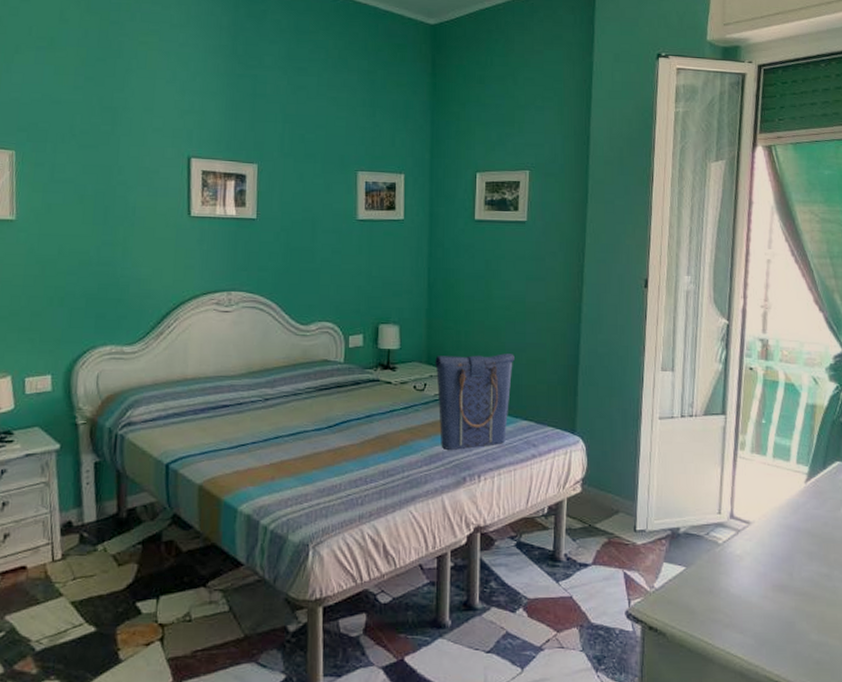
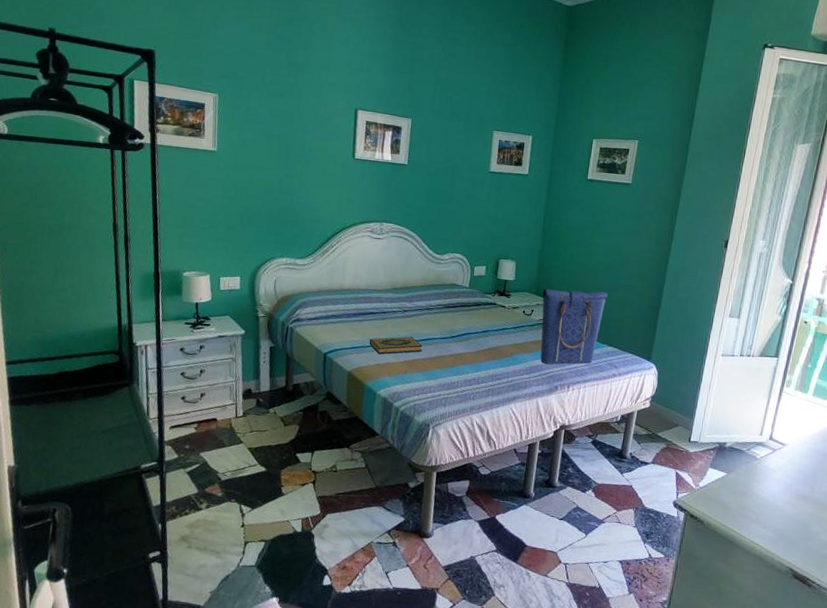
hardback book: none [223,432,292,458] -> present [369,336,423,354]

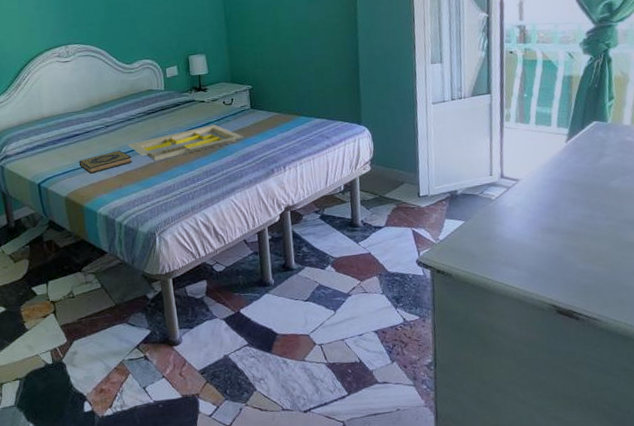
serving tray: none [421,331,536,355] -> present [128,124,244,161]
tote bag: present [540,288,608,365] -> none [238,66,304,149]

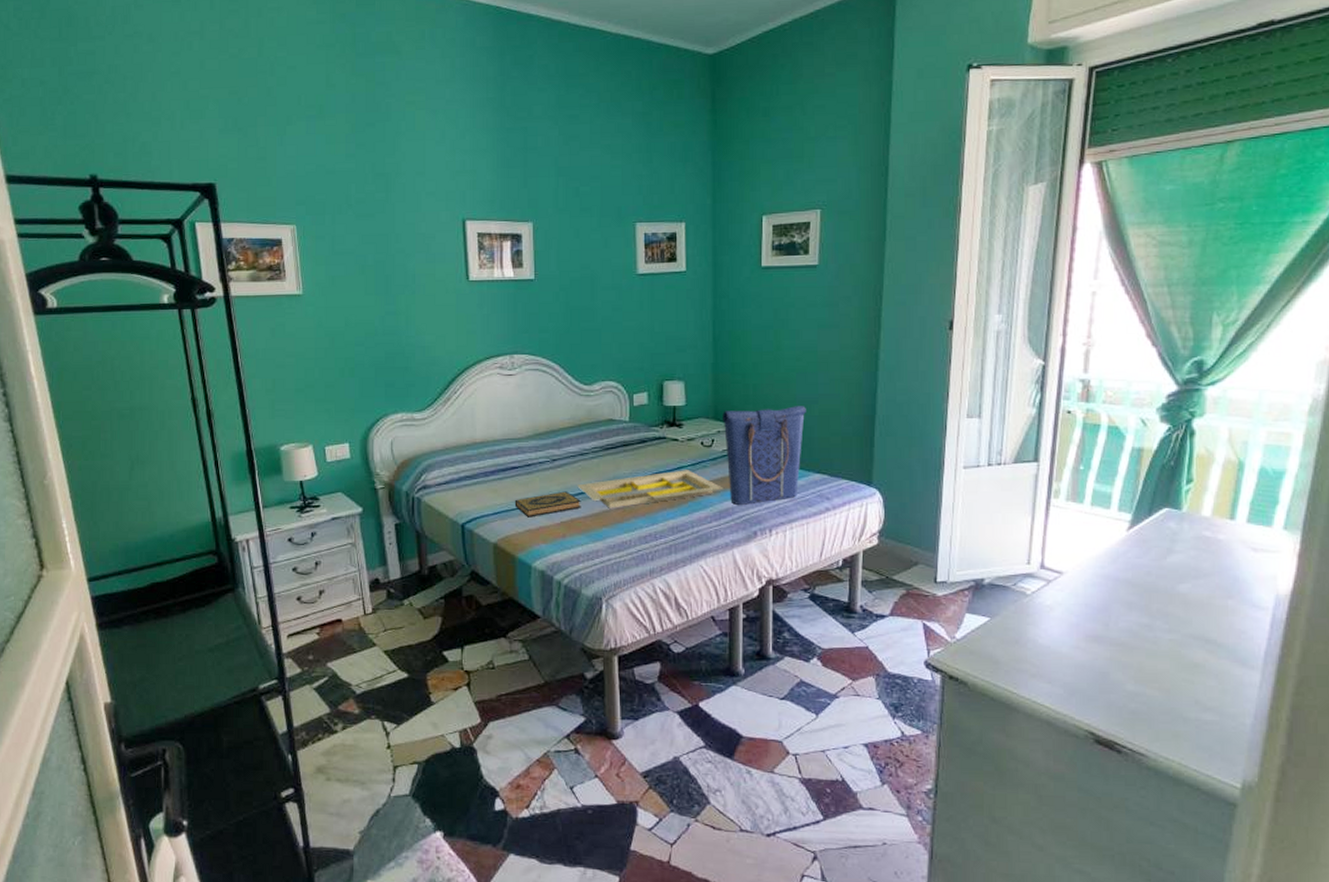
tote bag: none [238,66,304,149] -> present [723,406,806,505]

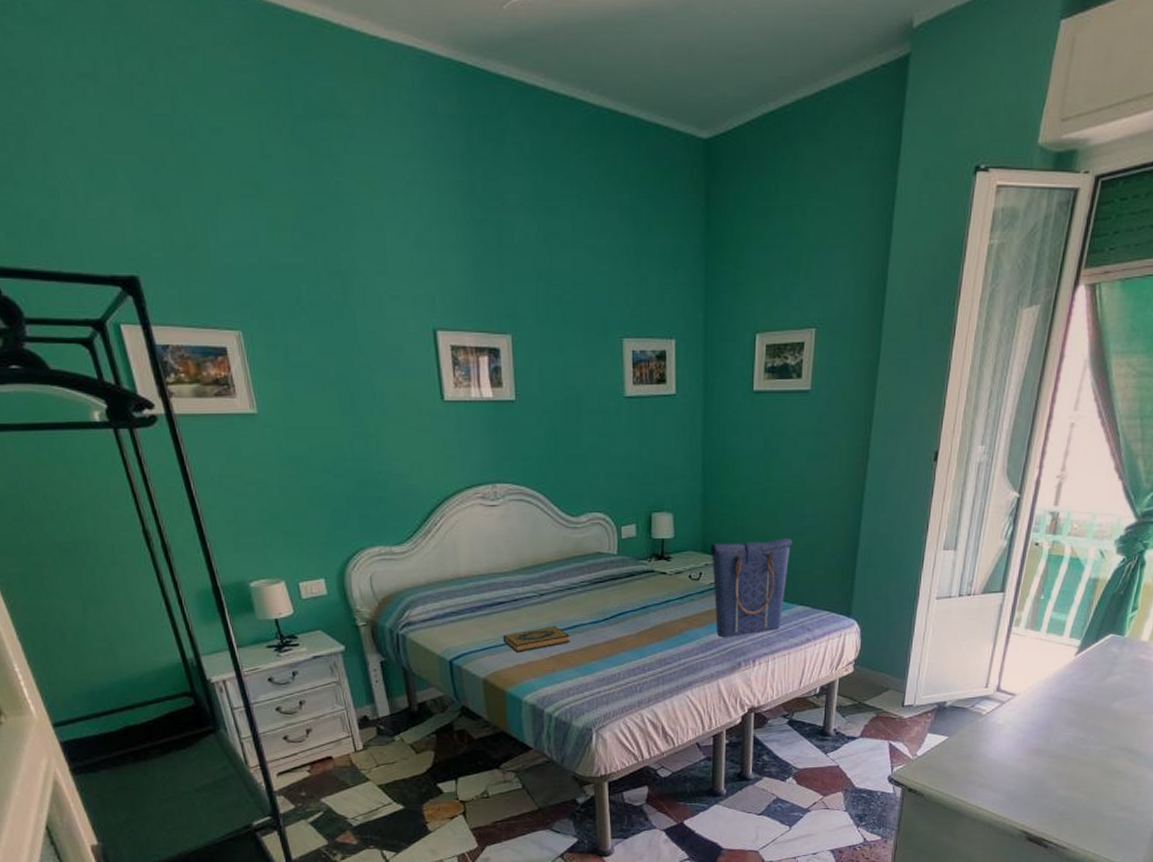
serving tray: present [577,470,723,508] -> none [566,603,710,642]

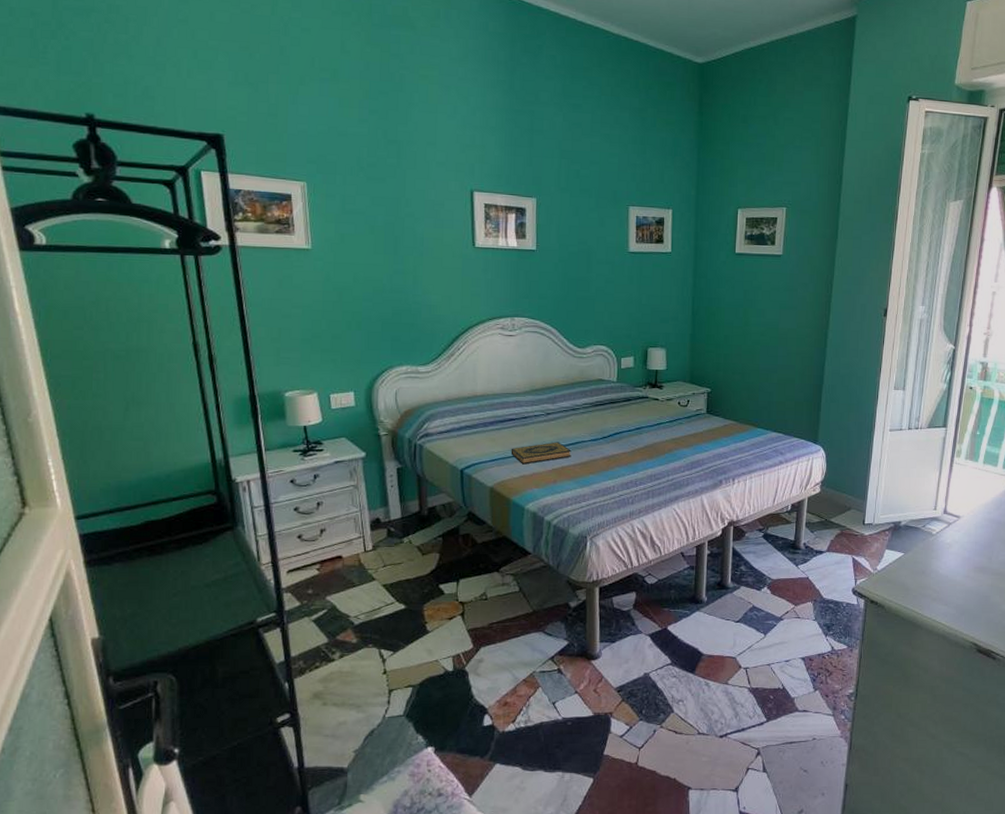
tote bag: present [710,538,792,637] -> none [697,374,767,457]

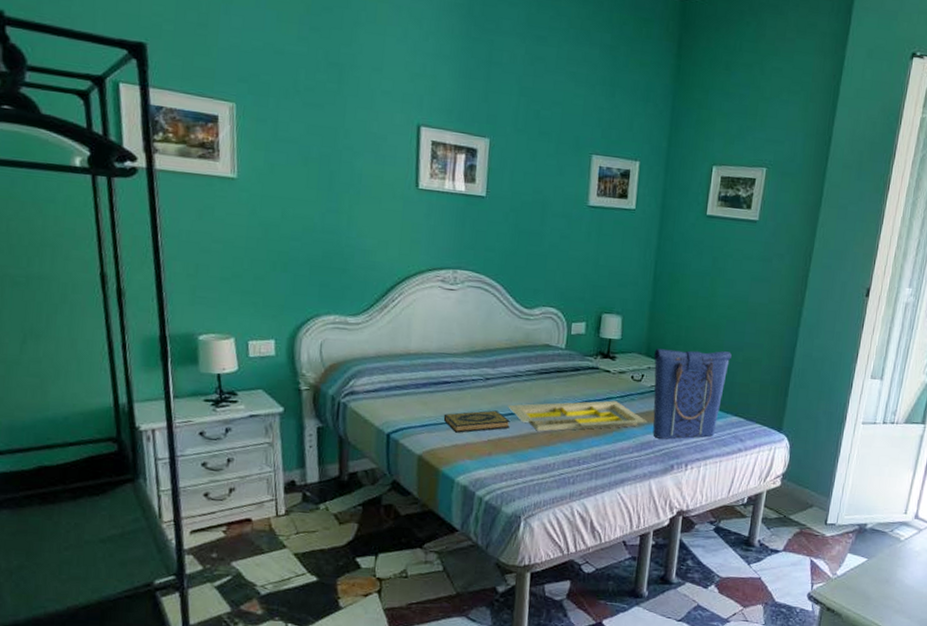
serving tray: none [568,426,696,458] -> present [508,400,648,432]
tote bag: none [697,374,767,457] -> present [653,348,732,440]

